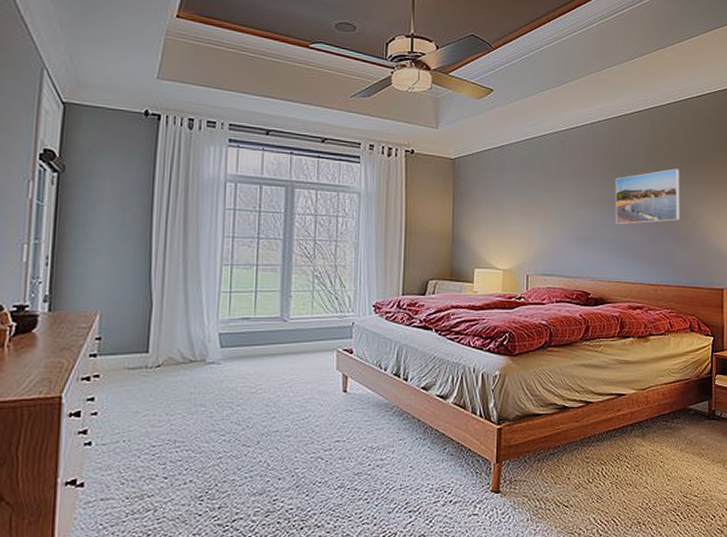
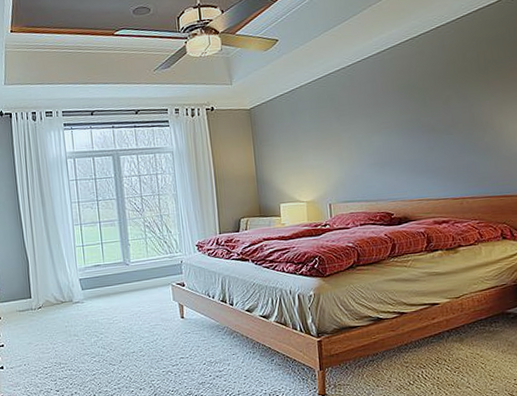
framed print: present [615,169,680,225] -> none [408,82,481,146]

